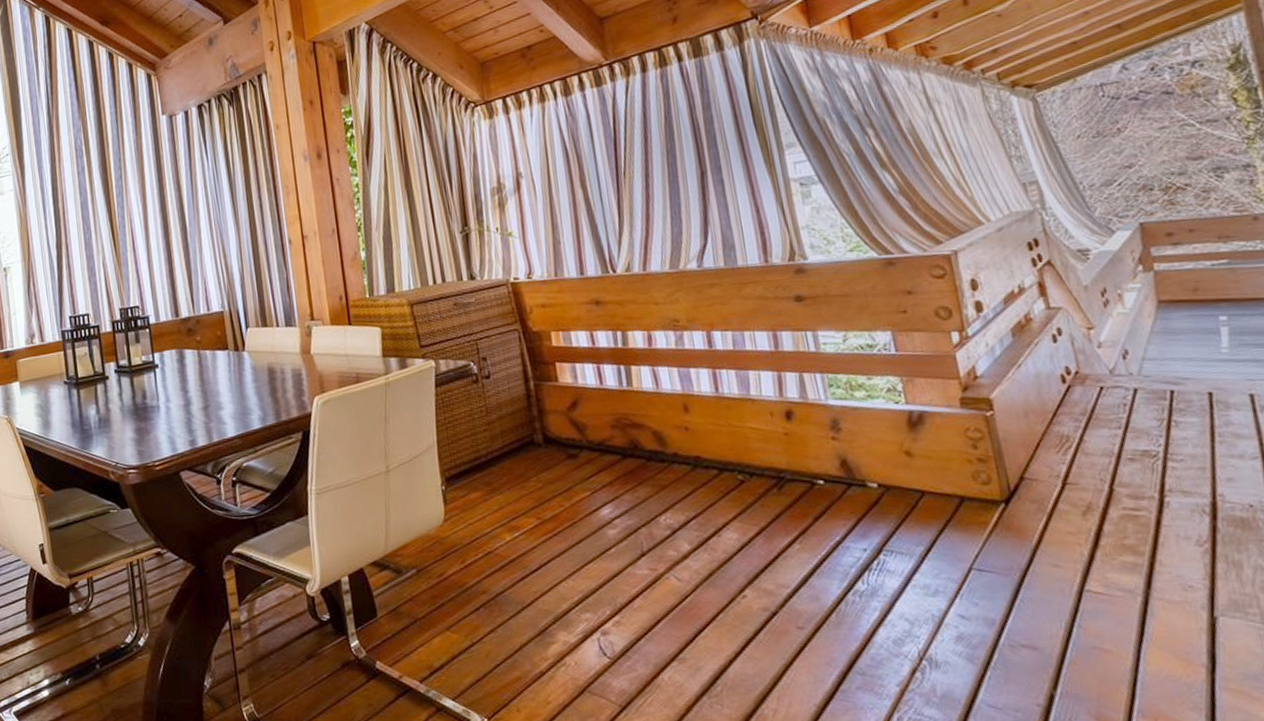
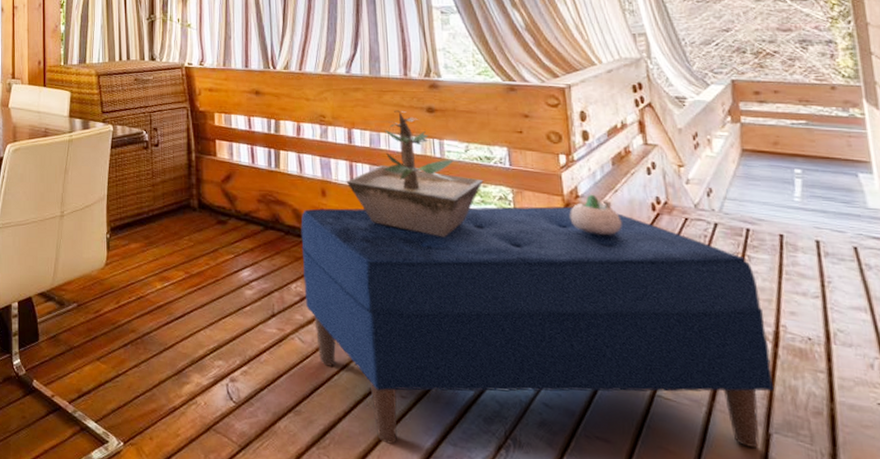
bench: none [663,389,1216,682] -> present [300,206,774,449]
potted plant: none [710,303,868,443] -> present [346,110,484,238]
succulent planter: none [969,372,1030,418] -> present [570,194,622,235]

